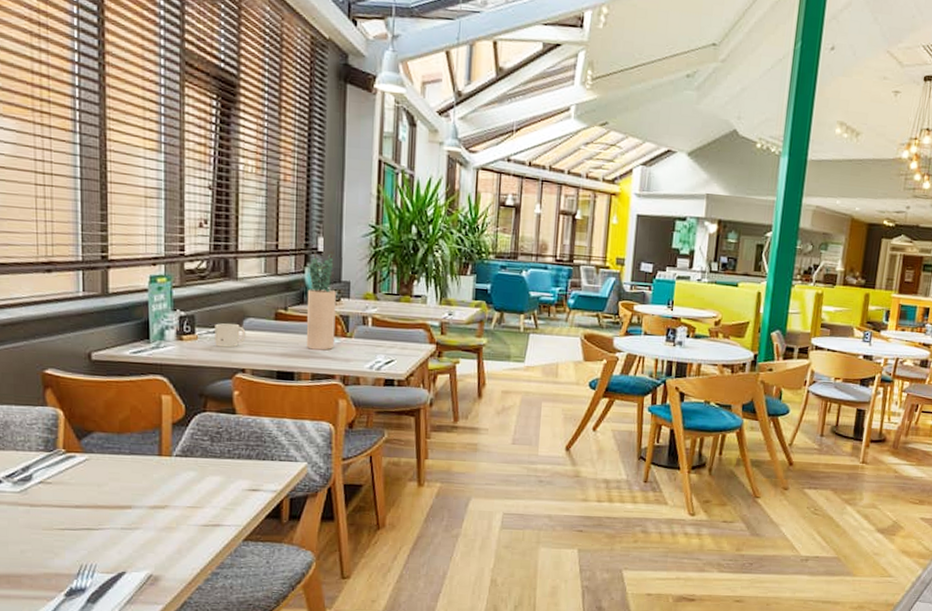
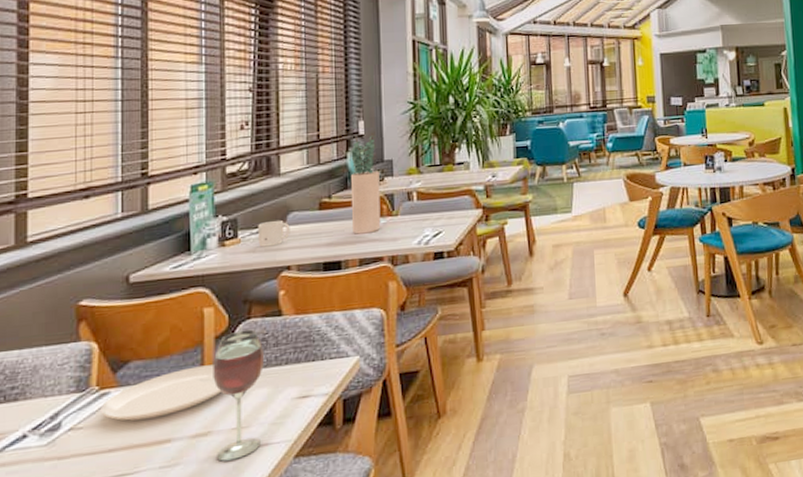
plate: none [67,446,178,486] -> present [100,364,222,421]
wineglass: none [170,421,219,533] -> present [213,329,265,461]

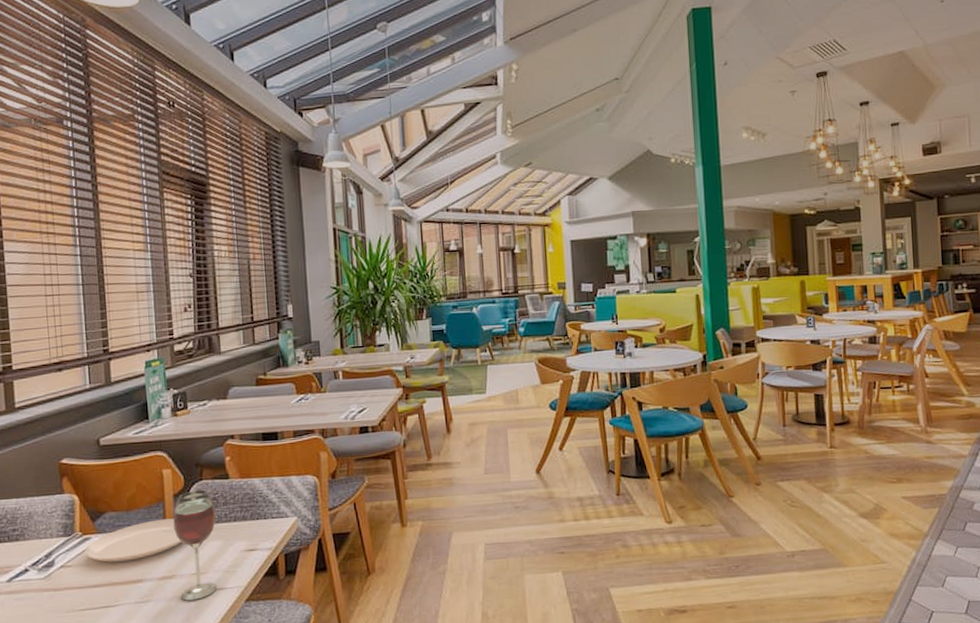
mug: present [258,220,290,247] -> none [204,394,232,418]
vase: present [350,133,381,235] -> none [282,316,311,409]

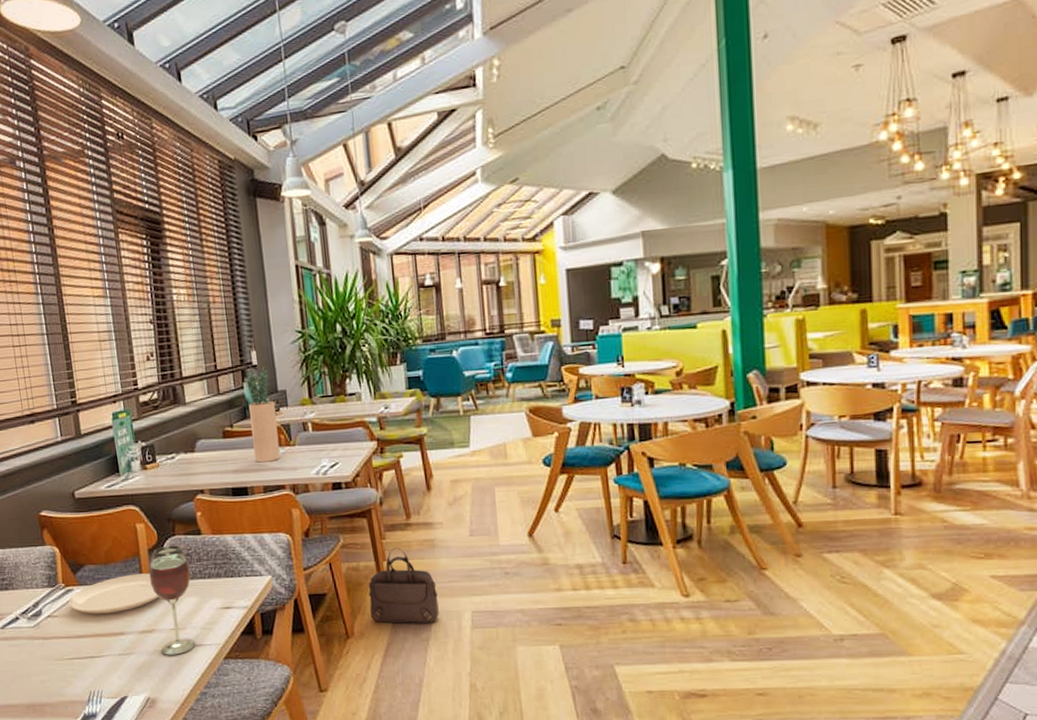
vase: none [282,316,311,409] -> present [246,363,281,463]
handbag: none [390,486,455,558] -> present [368,548,439,624]

